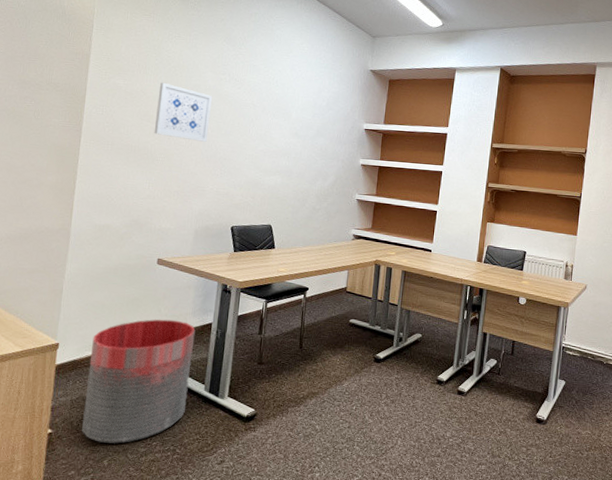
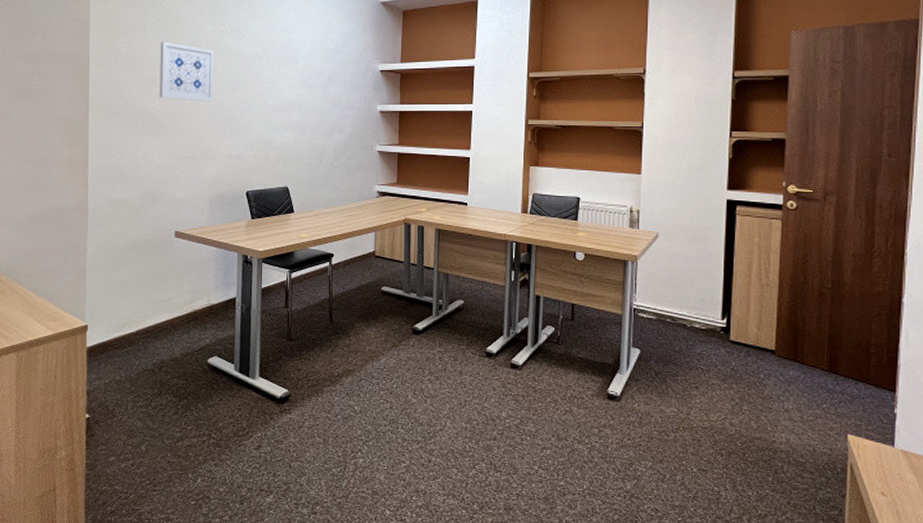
trash can: present [82,318,196,444] -> none [117,295,220,428]

